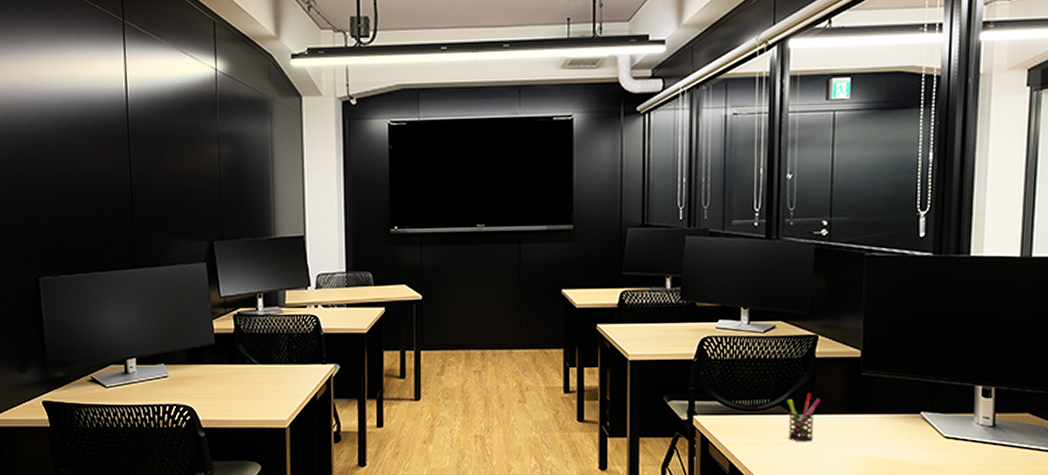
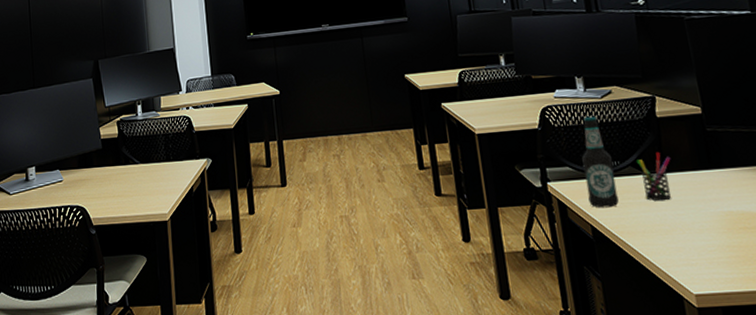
bottle: none [732,351,762,445] -> present [582,116,619,208]

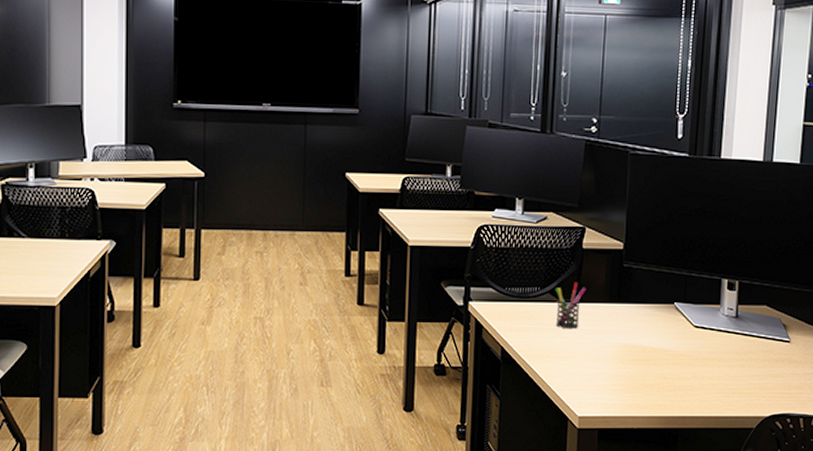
bottle: present [582,116,619,208] -> none [504,240,533,331]

